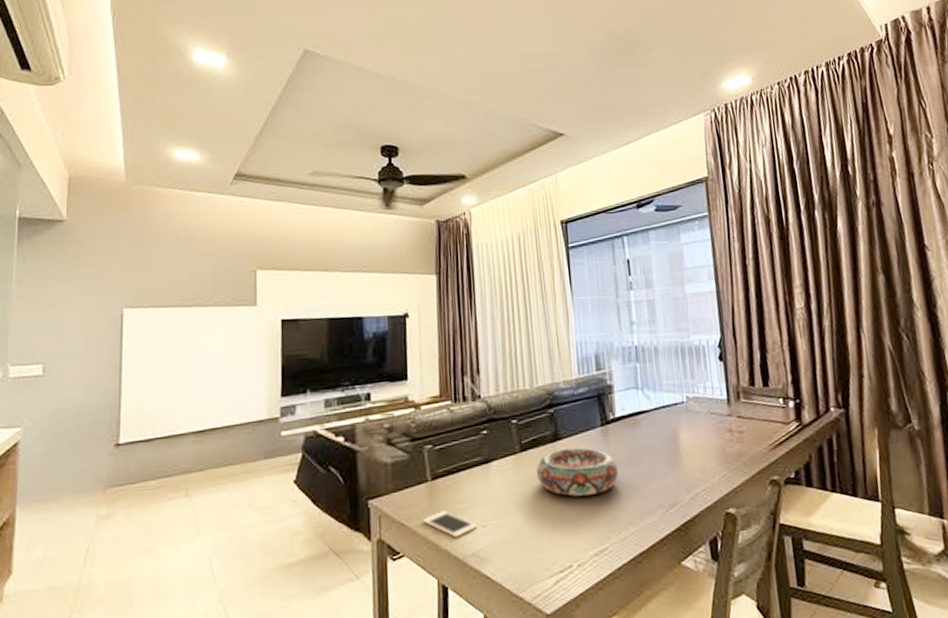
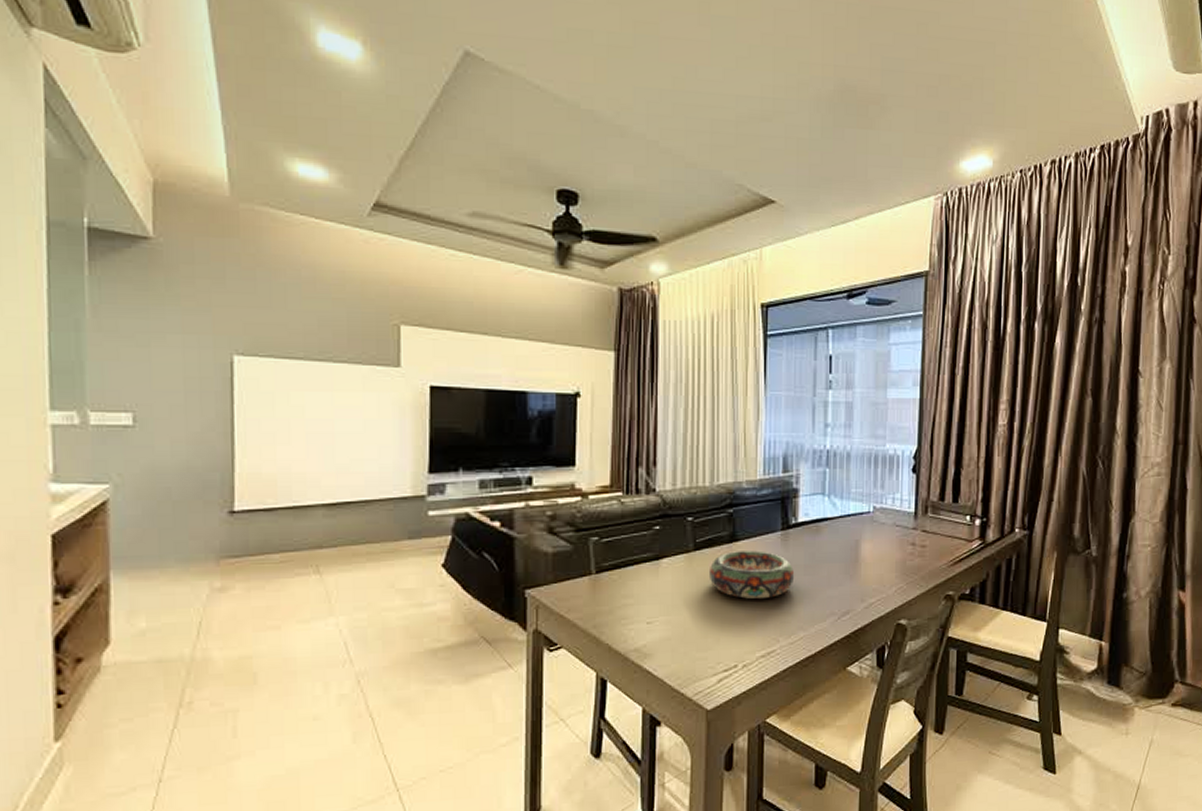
cell phone: present [423,511,477,538] -> none [585,605,642,632]

